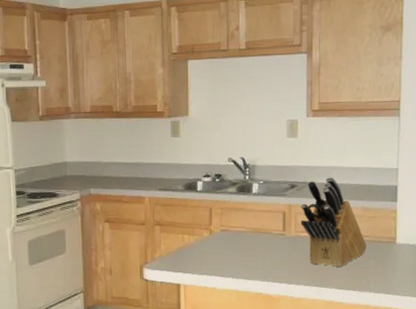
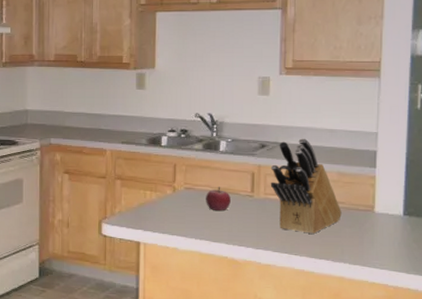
fruit: none [241,227,264,251] -> present [206,186,231,211]

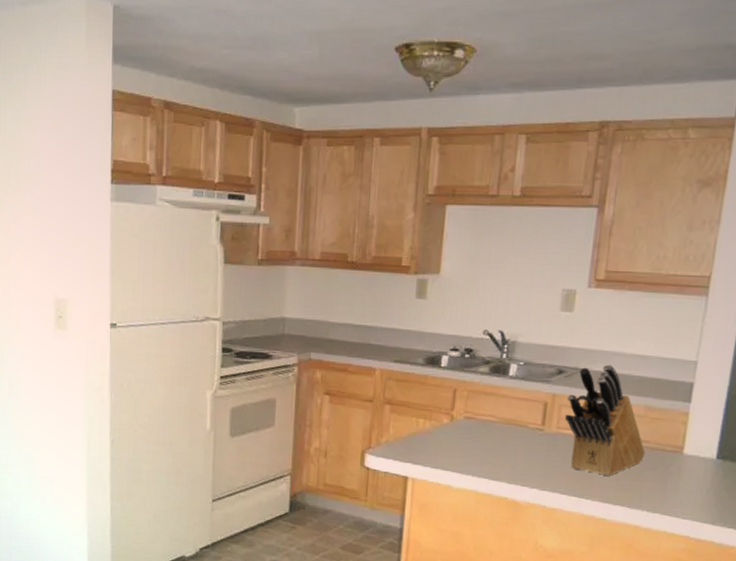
fruit: present [206,186,231,211] -> none [488,417,517,446]

